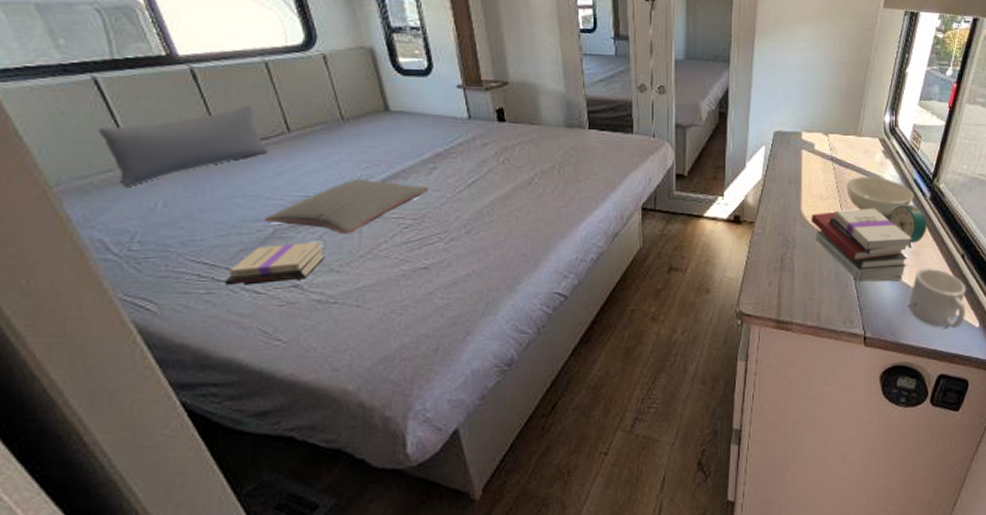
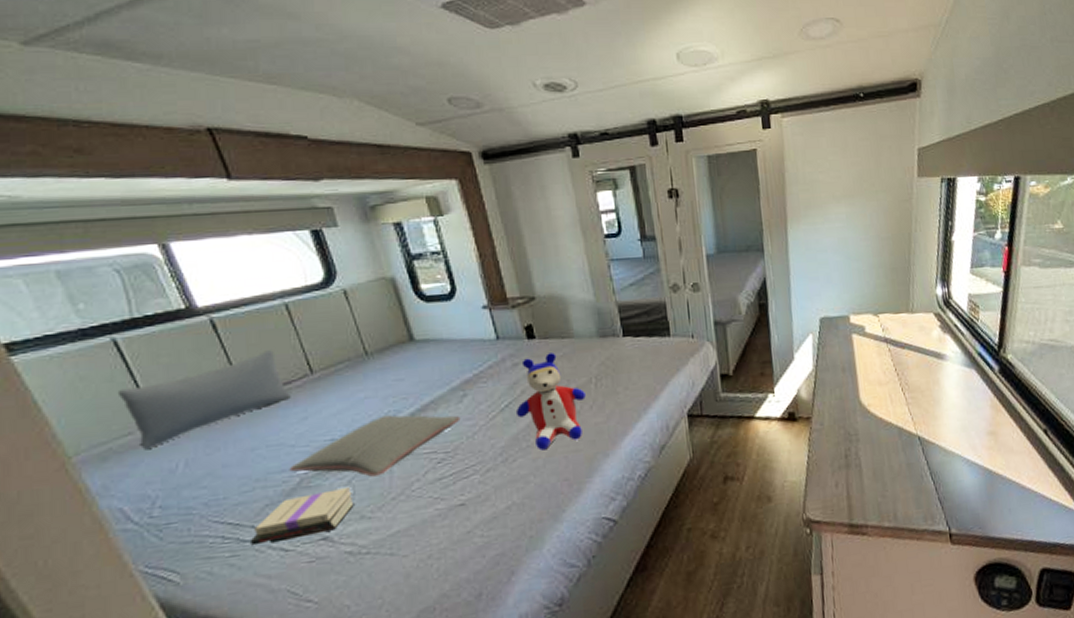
stuffed animal: none [481,137,550,226] -> present [515,352,587,451]
books: present [811,208,912,283] -> none [871,389,986,473]
bowl: present [846,177,914,218] -> none [905,354,981,398]
alarm clock: present [888,204,928,248] -> none [957,380,1001,429]
mug: present [909,268,966,329] -> none [993,448,1060,515]

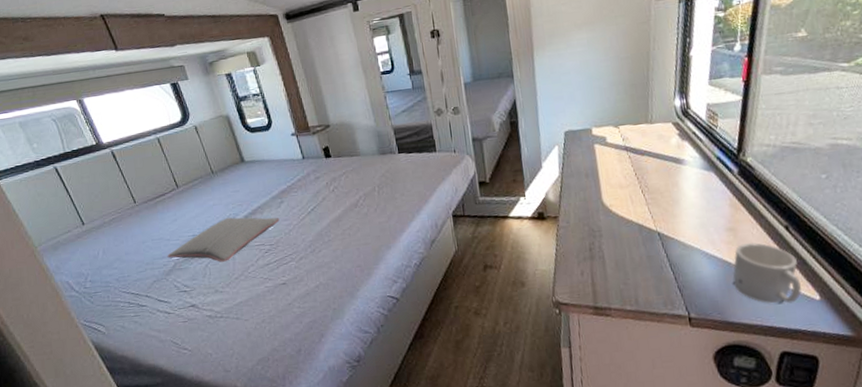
pillow: present [117,350,291,449] -> none [60,172,165,242]
books: present [249,488,354,546] -> none [145,270,211,309]
stuffed animal: present [515,352,587,451] -> none [319,168,372,244]
mug: none [993,448,1060,515] -> present [732,242,802,304]

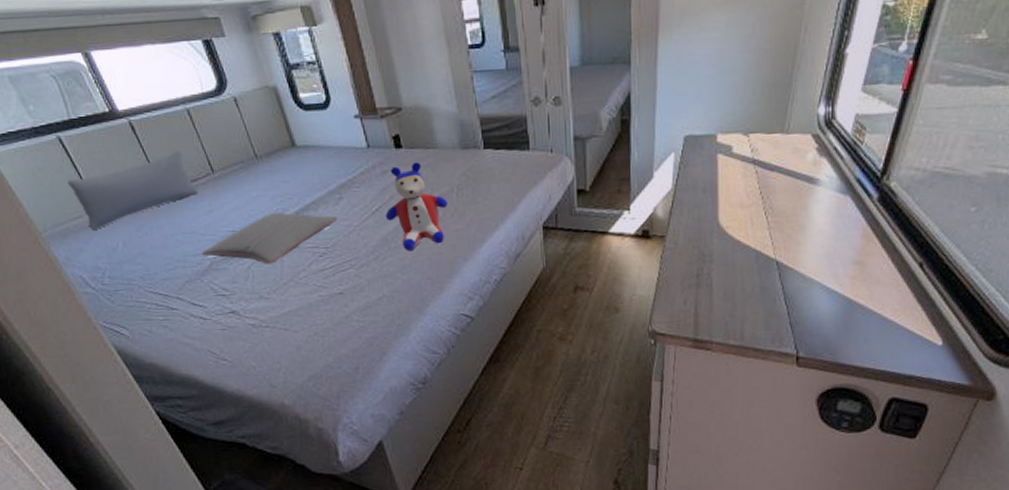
pillow: none [60,172,165,242] -> present [67,151,198,230]
stuffed animal: none [319,168,372,244] -> present [385,162,449,251]
mug: present [732,242,802,304] -> none [851,279,925,348]

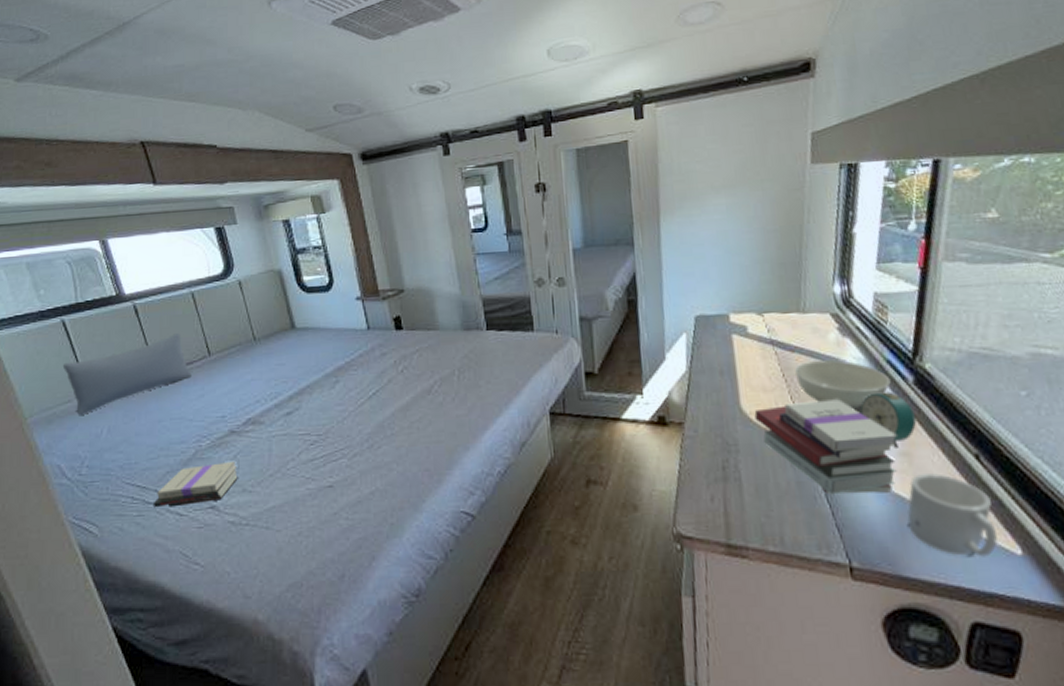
books: none [176,272,254,313] -> present [152,462,238,508]
pillow: present [201,212,338,264] -> none [187,397,332,453]
stuffed animal: present [385,162,449,251] -> none [382,344,450,439]
books: none [730,215,854,298] -> present [754,399,897,495]
bowl: none [772,179,857,224] -> present [795,360,891,410]
alarm clock: none [825,208,875,258] -> present [859,391,917,448]
mug: none [851,279,925,348] -> present [906,473,998,557]

